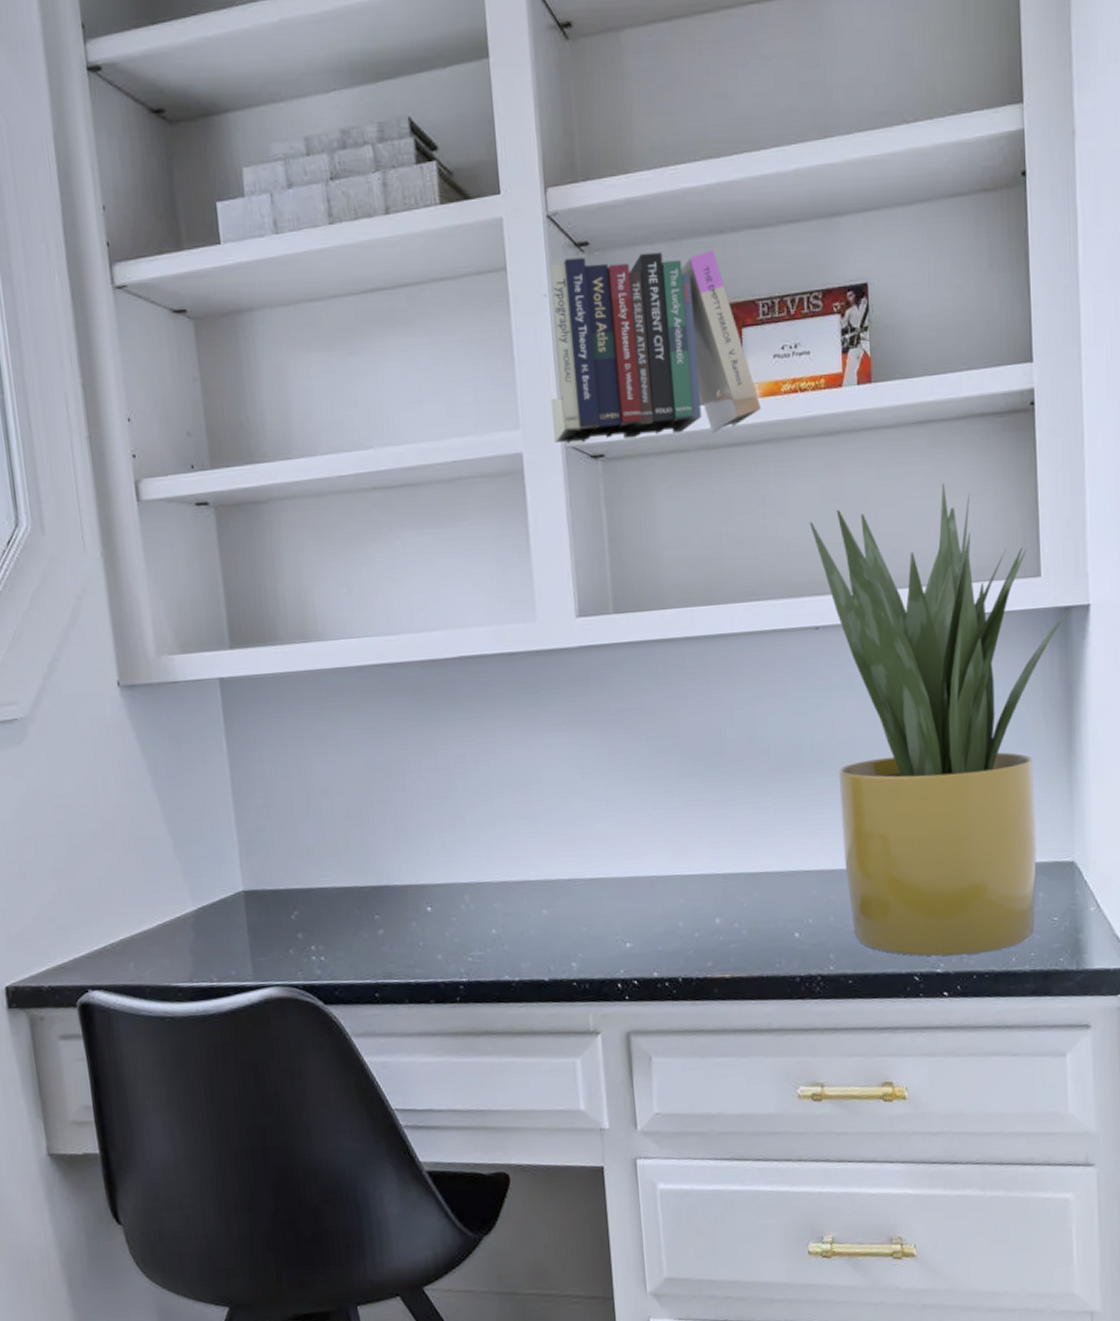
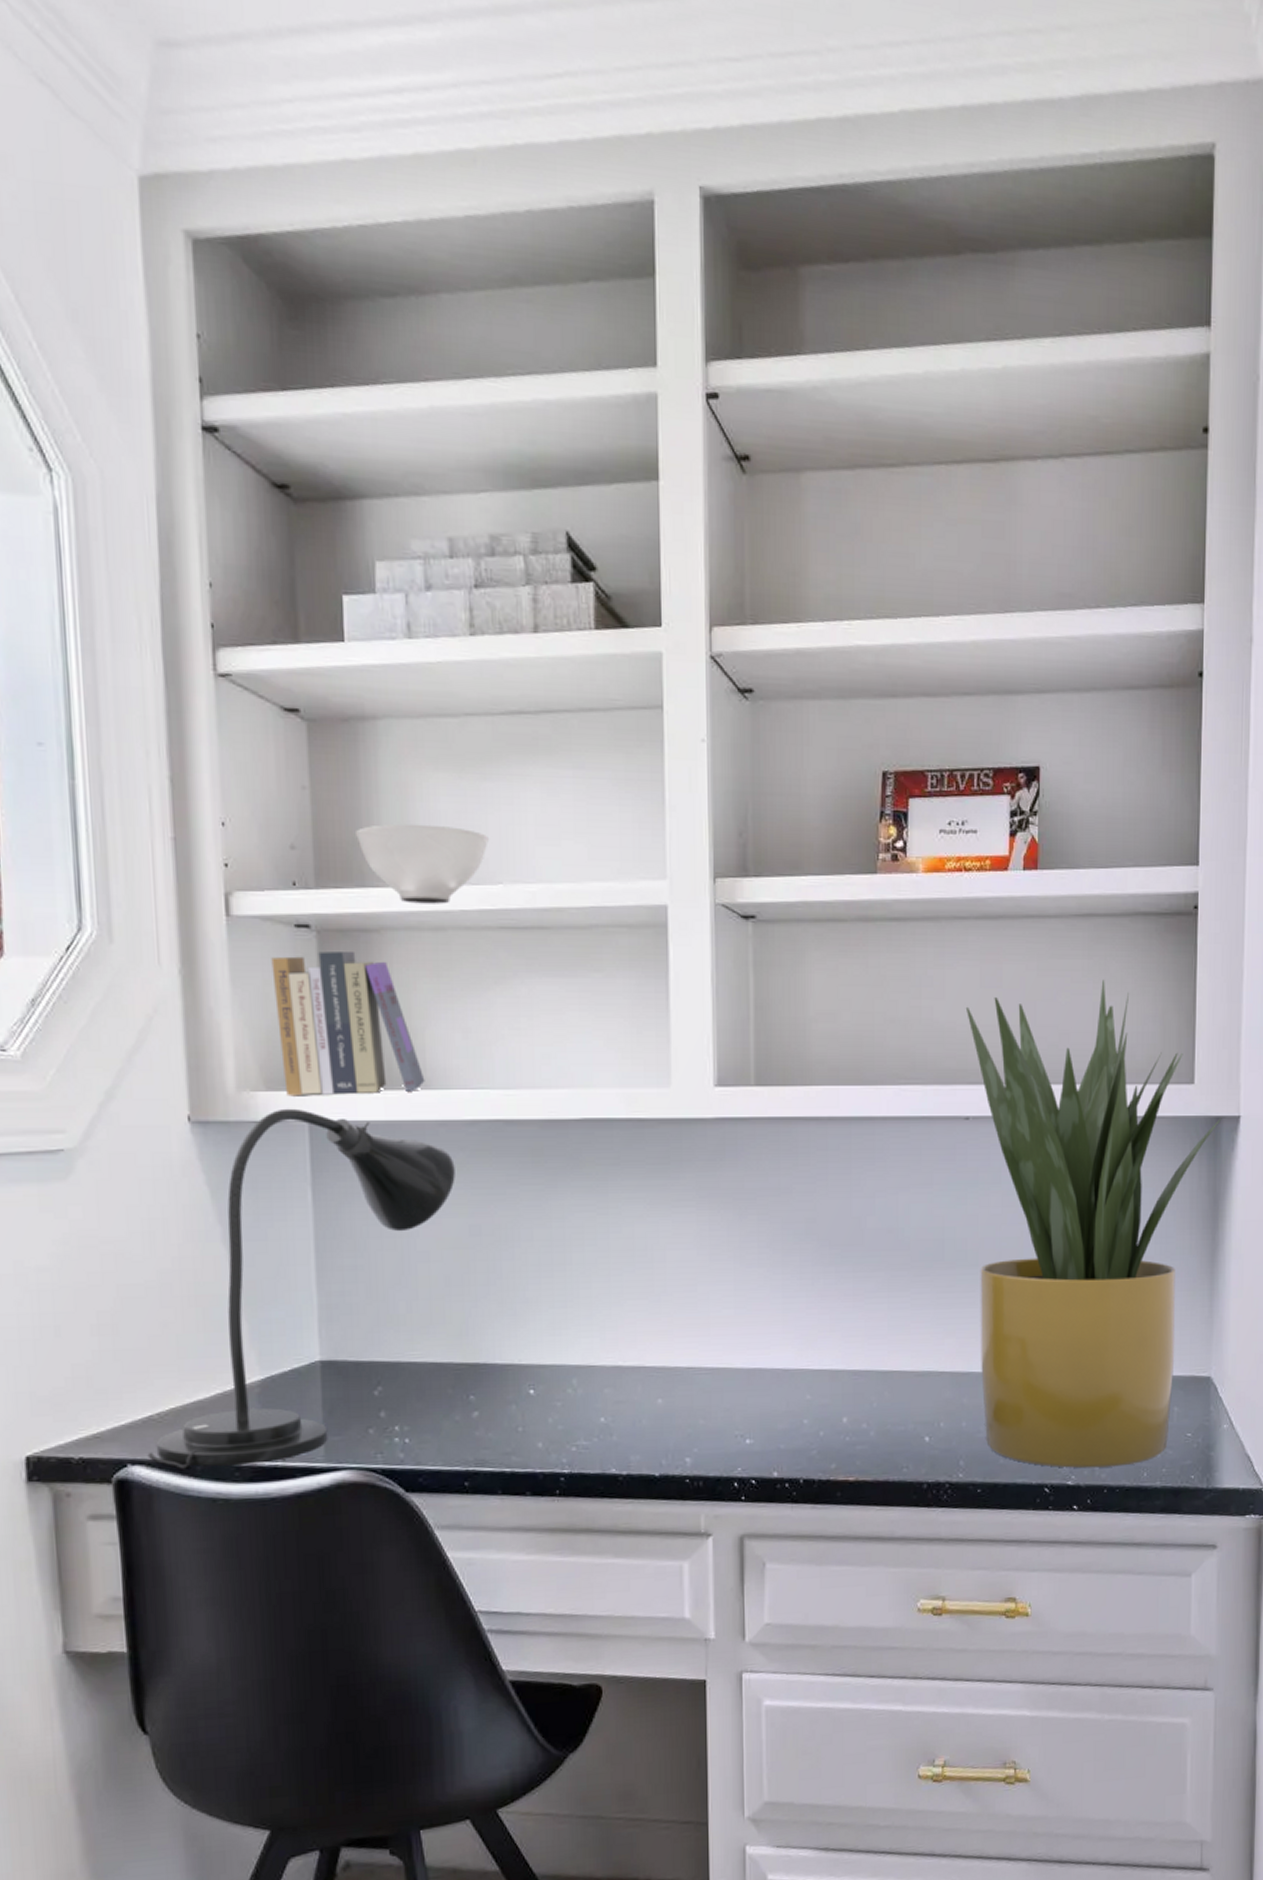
desk lamp: none [104,667,349,994] -> present [147,1108,455,1471]
books: none [177,522,317,657] -> present [271,950,425,1097]
bowl: none [241,401,358,475] -> present [354,823,489,904]
books: present [548,250,761,444] -> none [701,704,923,905]

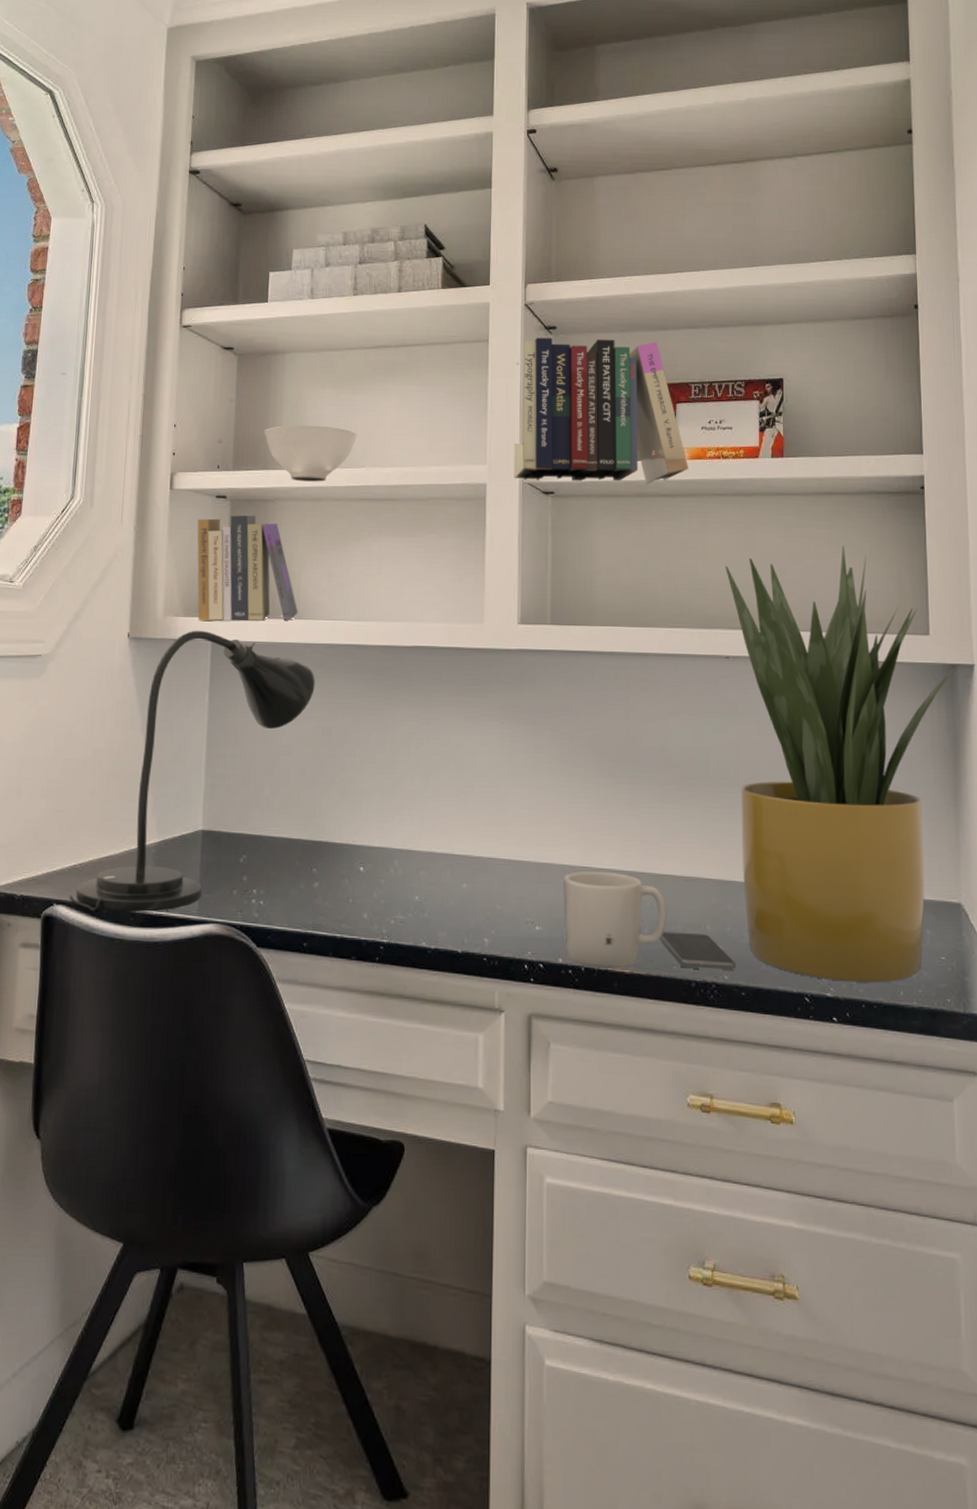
books: none [701,704,923,905] -> present [513,337,688,484]
mug: none [777,1372,896,1479] -> present [563,871,667,969]
mobile phone: none [888,1431,972,1470] -> present [660,931,737,970]

